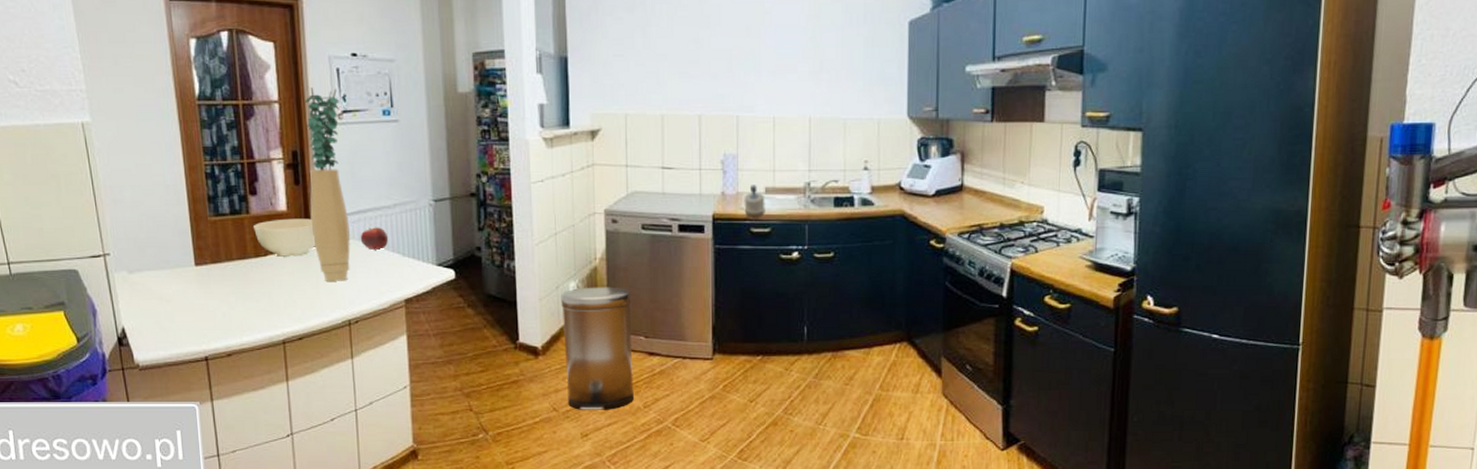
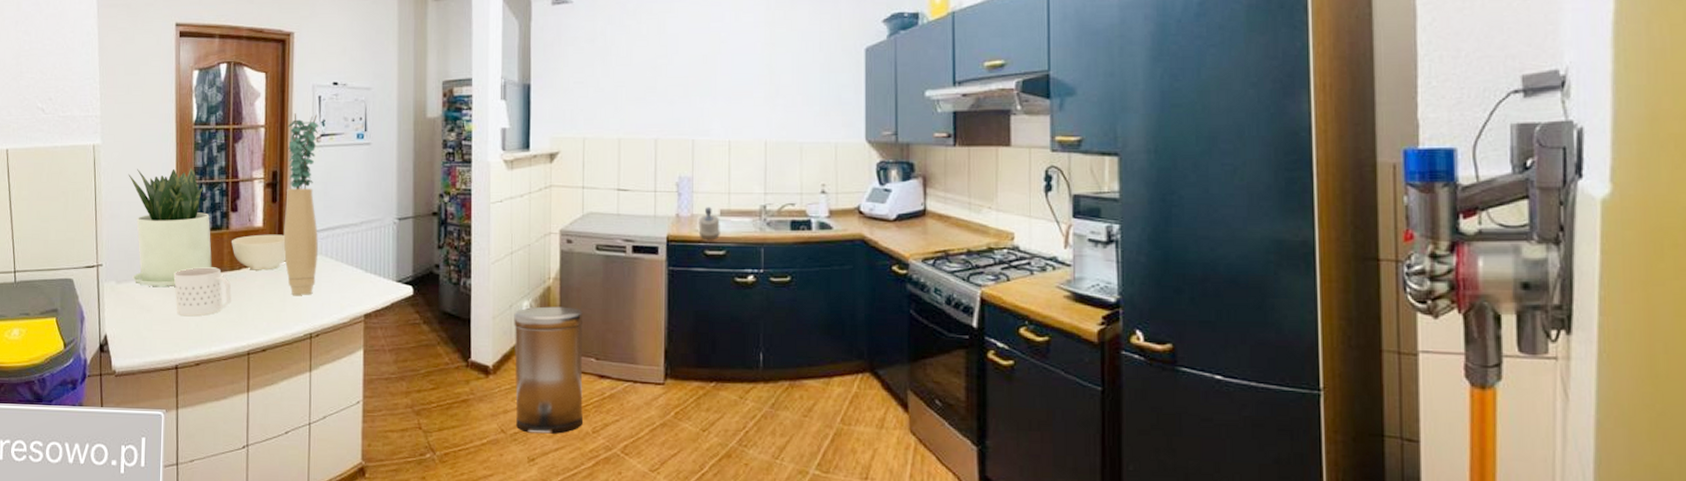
planter: none [127,147,240,275] -> present [128,167,217,286]
mug: none [193,254,260,306] -> present [174,267,232,317]
fruit: present [360,227,389,250] -> none [327,244,354,265]

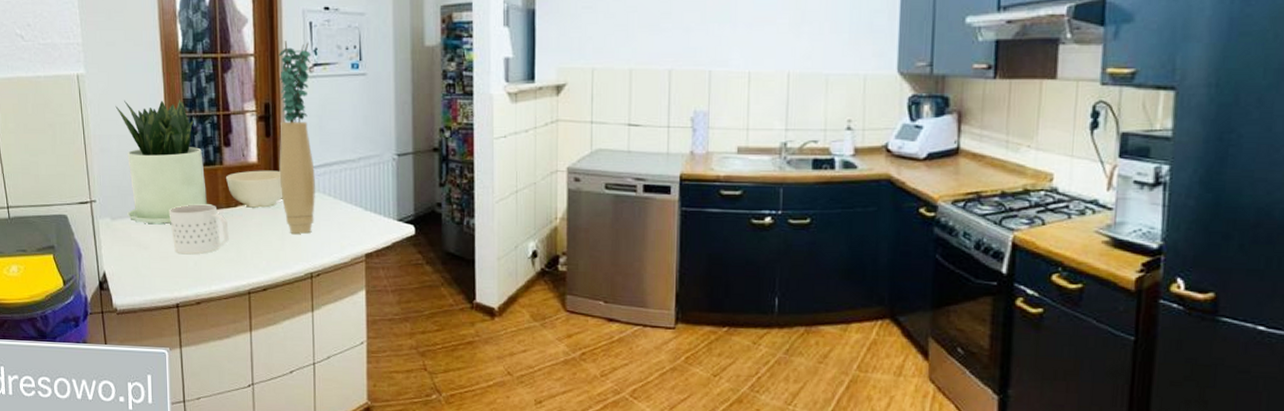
pedal bin: present [514,306,584,435] -> none [520,247,592,378]
soap dispenser: present [698,207,720,241] -> none [714,144,737,180]

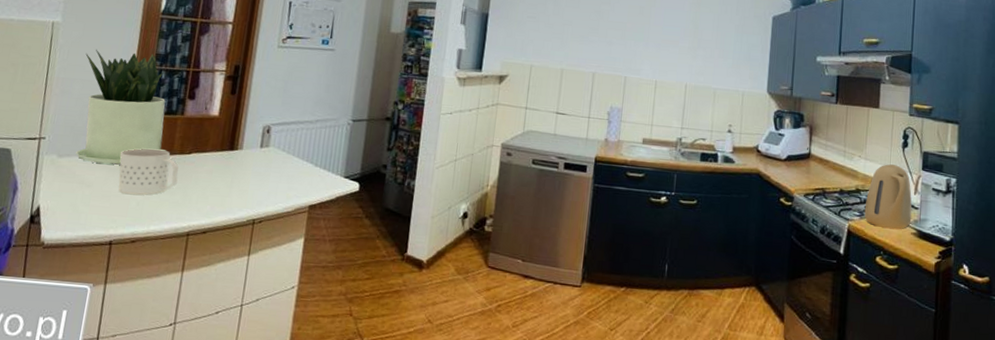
bowl: present [225,170,283,208] -> none [184,122,240,157]
vase: present [278,41,315,234] -> none [236,14,287,183]
kettle: none [1035,153,1104,238] -> present [864,164,912,229]

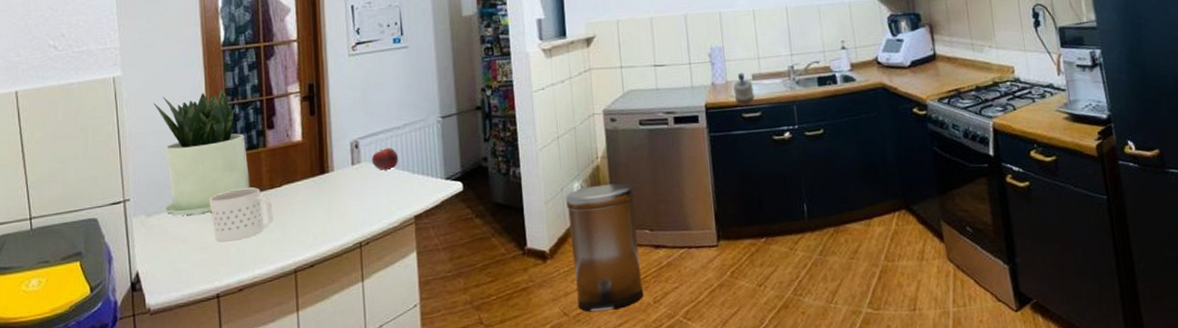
fruit: none [279,138,306,159] -> present [371,148,399,170]
pedal bin: none [443,210,515,327] -> present [566,183,643,313]
soap dispenser: none [623,135,642,164] -> present [733,73,755,105]
kettle: present [864,164,912,229] -> none [1006,47,1061,119]

